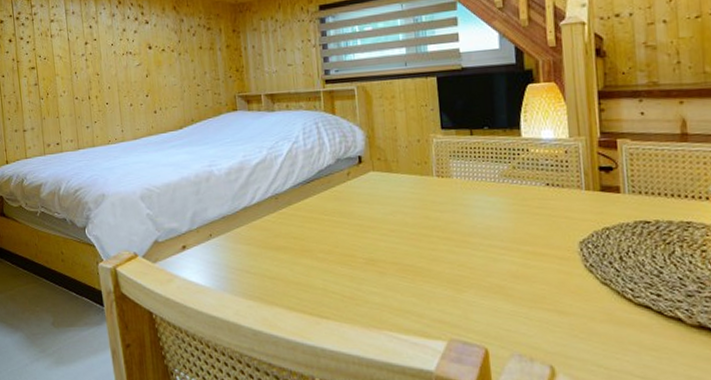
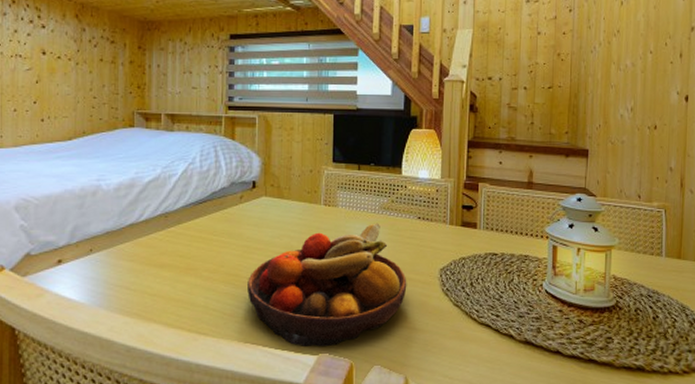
fruit bowl: none [364,192,542,332] -> present [247,223,407,347]

